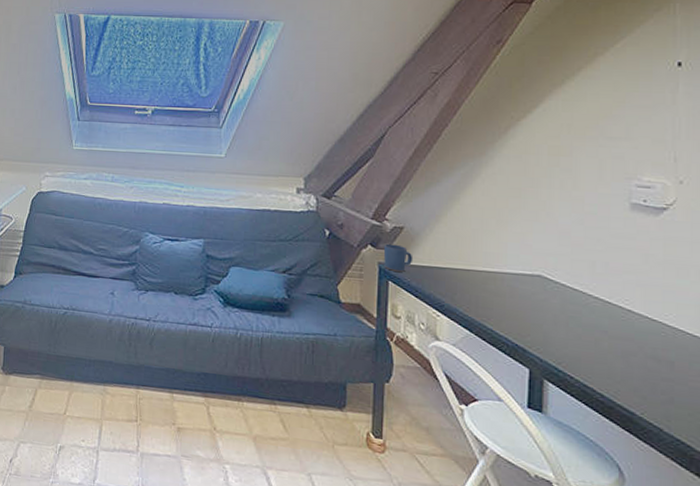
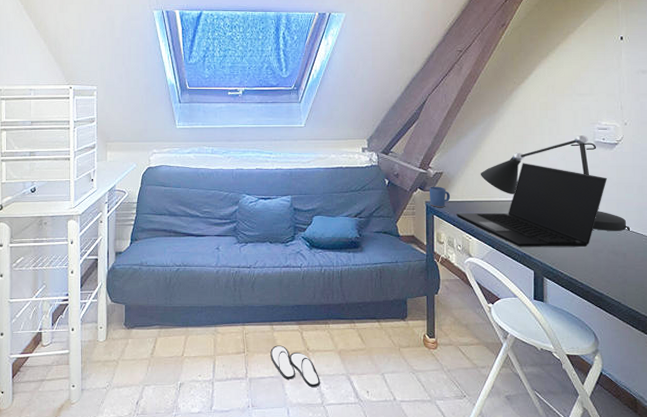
slippers: none [168,418,228,477] -> present [270,345,320,388]
laptop: none [420,224,648,346] -> present [456,163,607,247]
desk lamp: none [456,193,682,331] -> present [480,135,630,231]

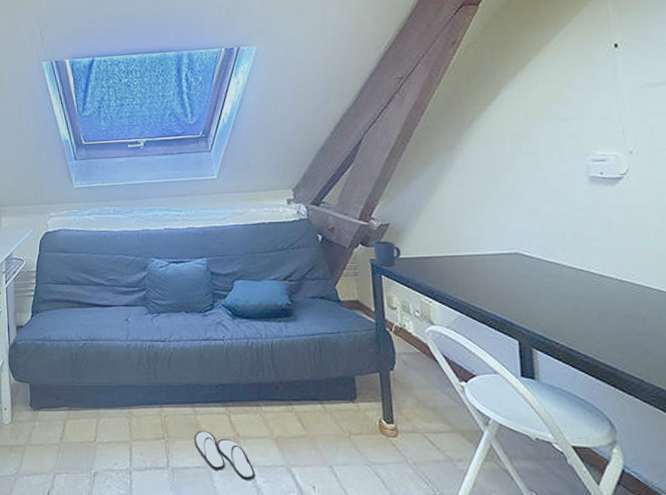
laptop: present [456,163,607,247] -> none [410,207,611,311]
desk lamp: present [480,135,630,231] -> none [437,170,649,289]

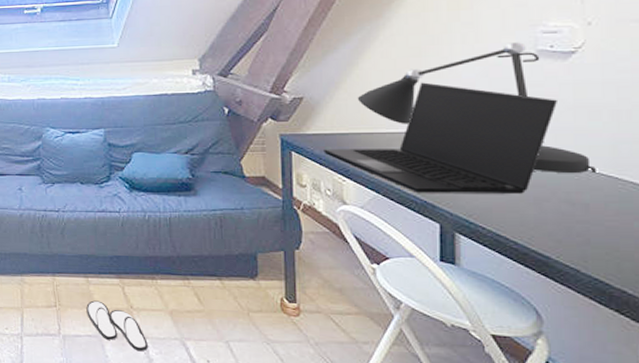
mug: present [373,240,402,266] -> none [284,115,315,141]
laptop: none [410,207,611,311] -> present [323,82,557,194]
desk lamp: none [437,170,649,289] -> present [357,42,596,173]

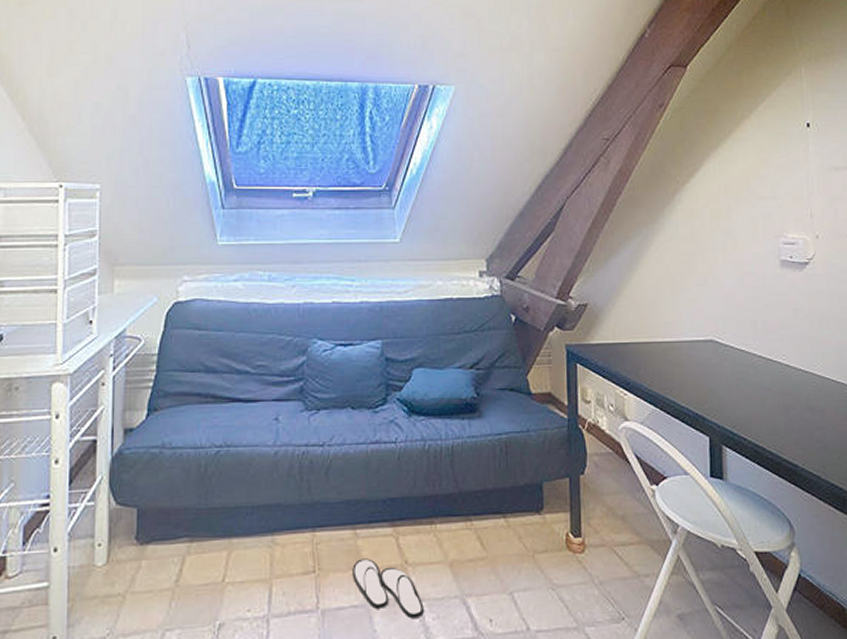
laptop: present [323,82,557,194] -> none [606,289,797,405]
desk lamp: present [357,42,596,173] -> none [636,252,828,380]

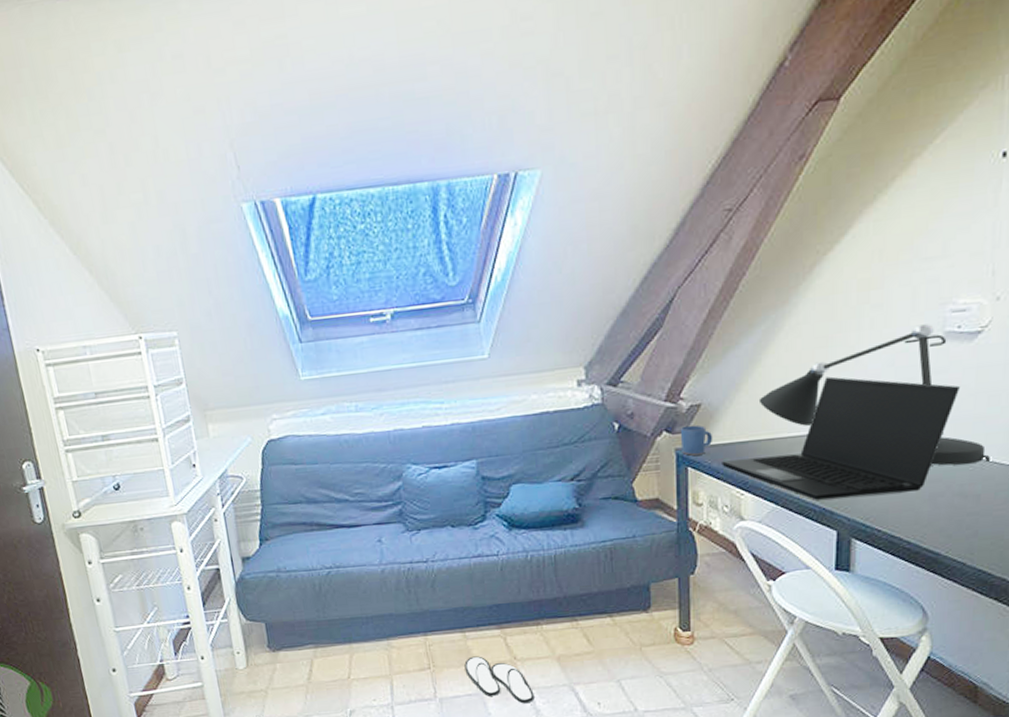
mug: none [569,323,599,352] -> present [680,424,713,456]
laptop: none [606,289,797,405] -> present [722,376,960,500]
desk lamp: none [636,252,828,380] -> present [758,324,990,466]

